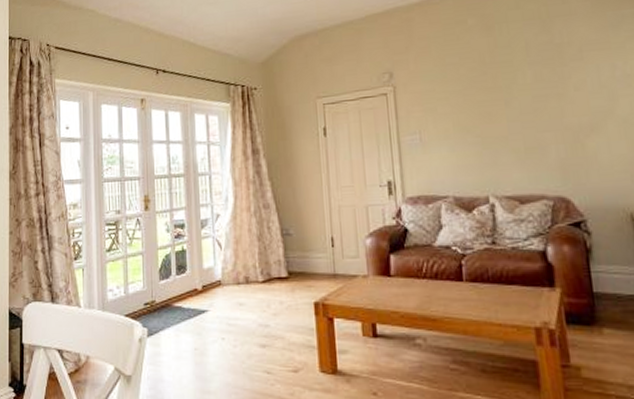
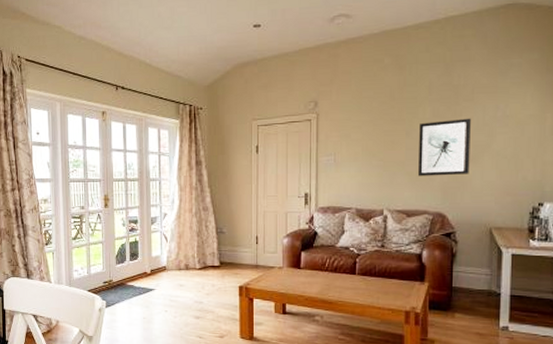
wall art: none [520,80,592,153] -> present [419,118,471,177]

